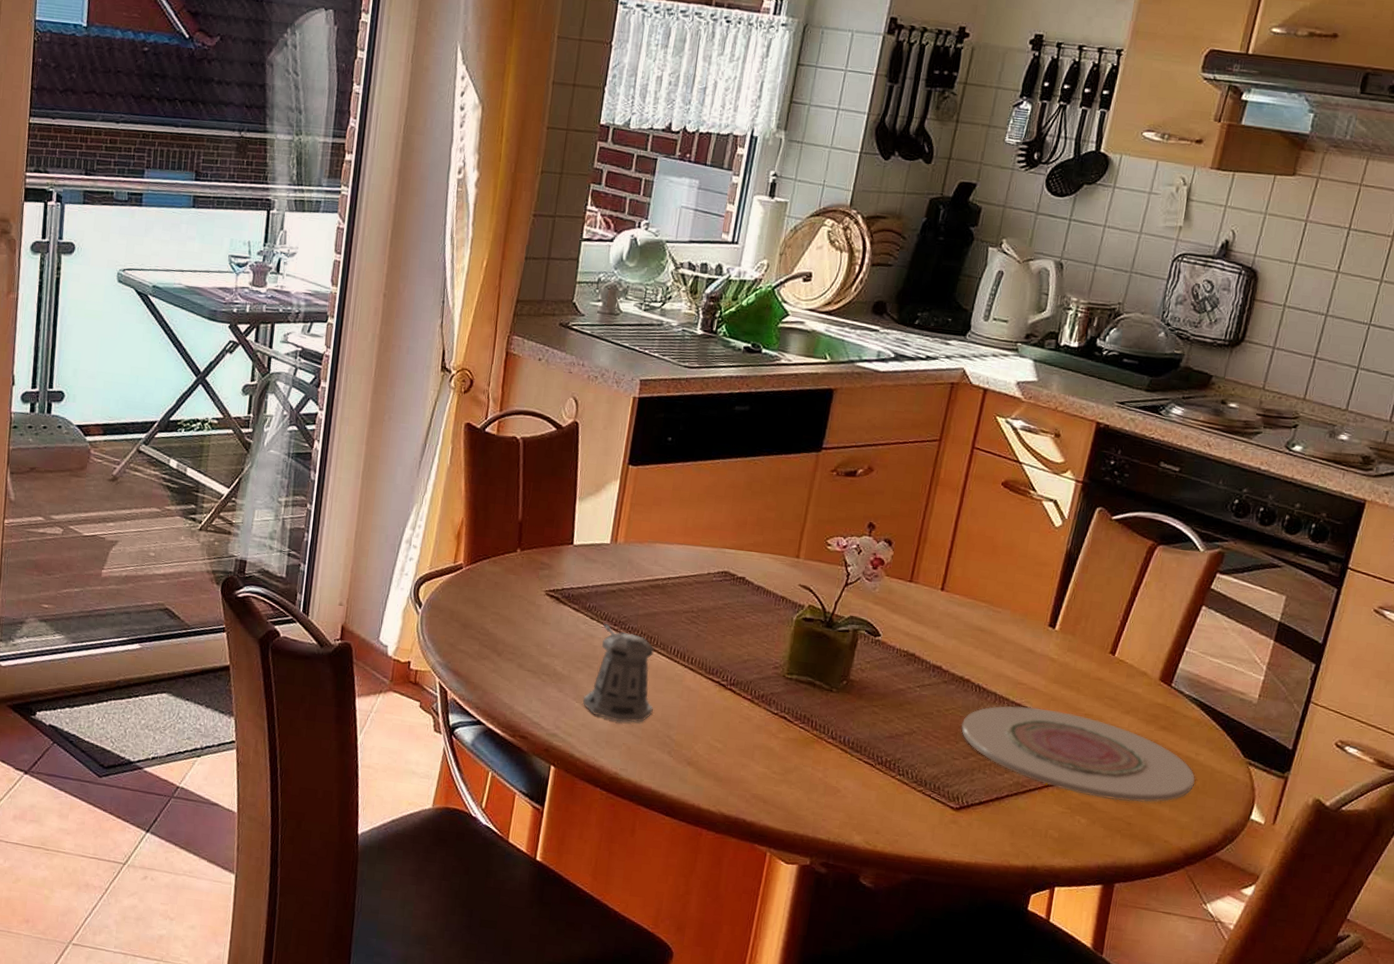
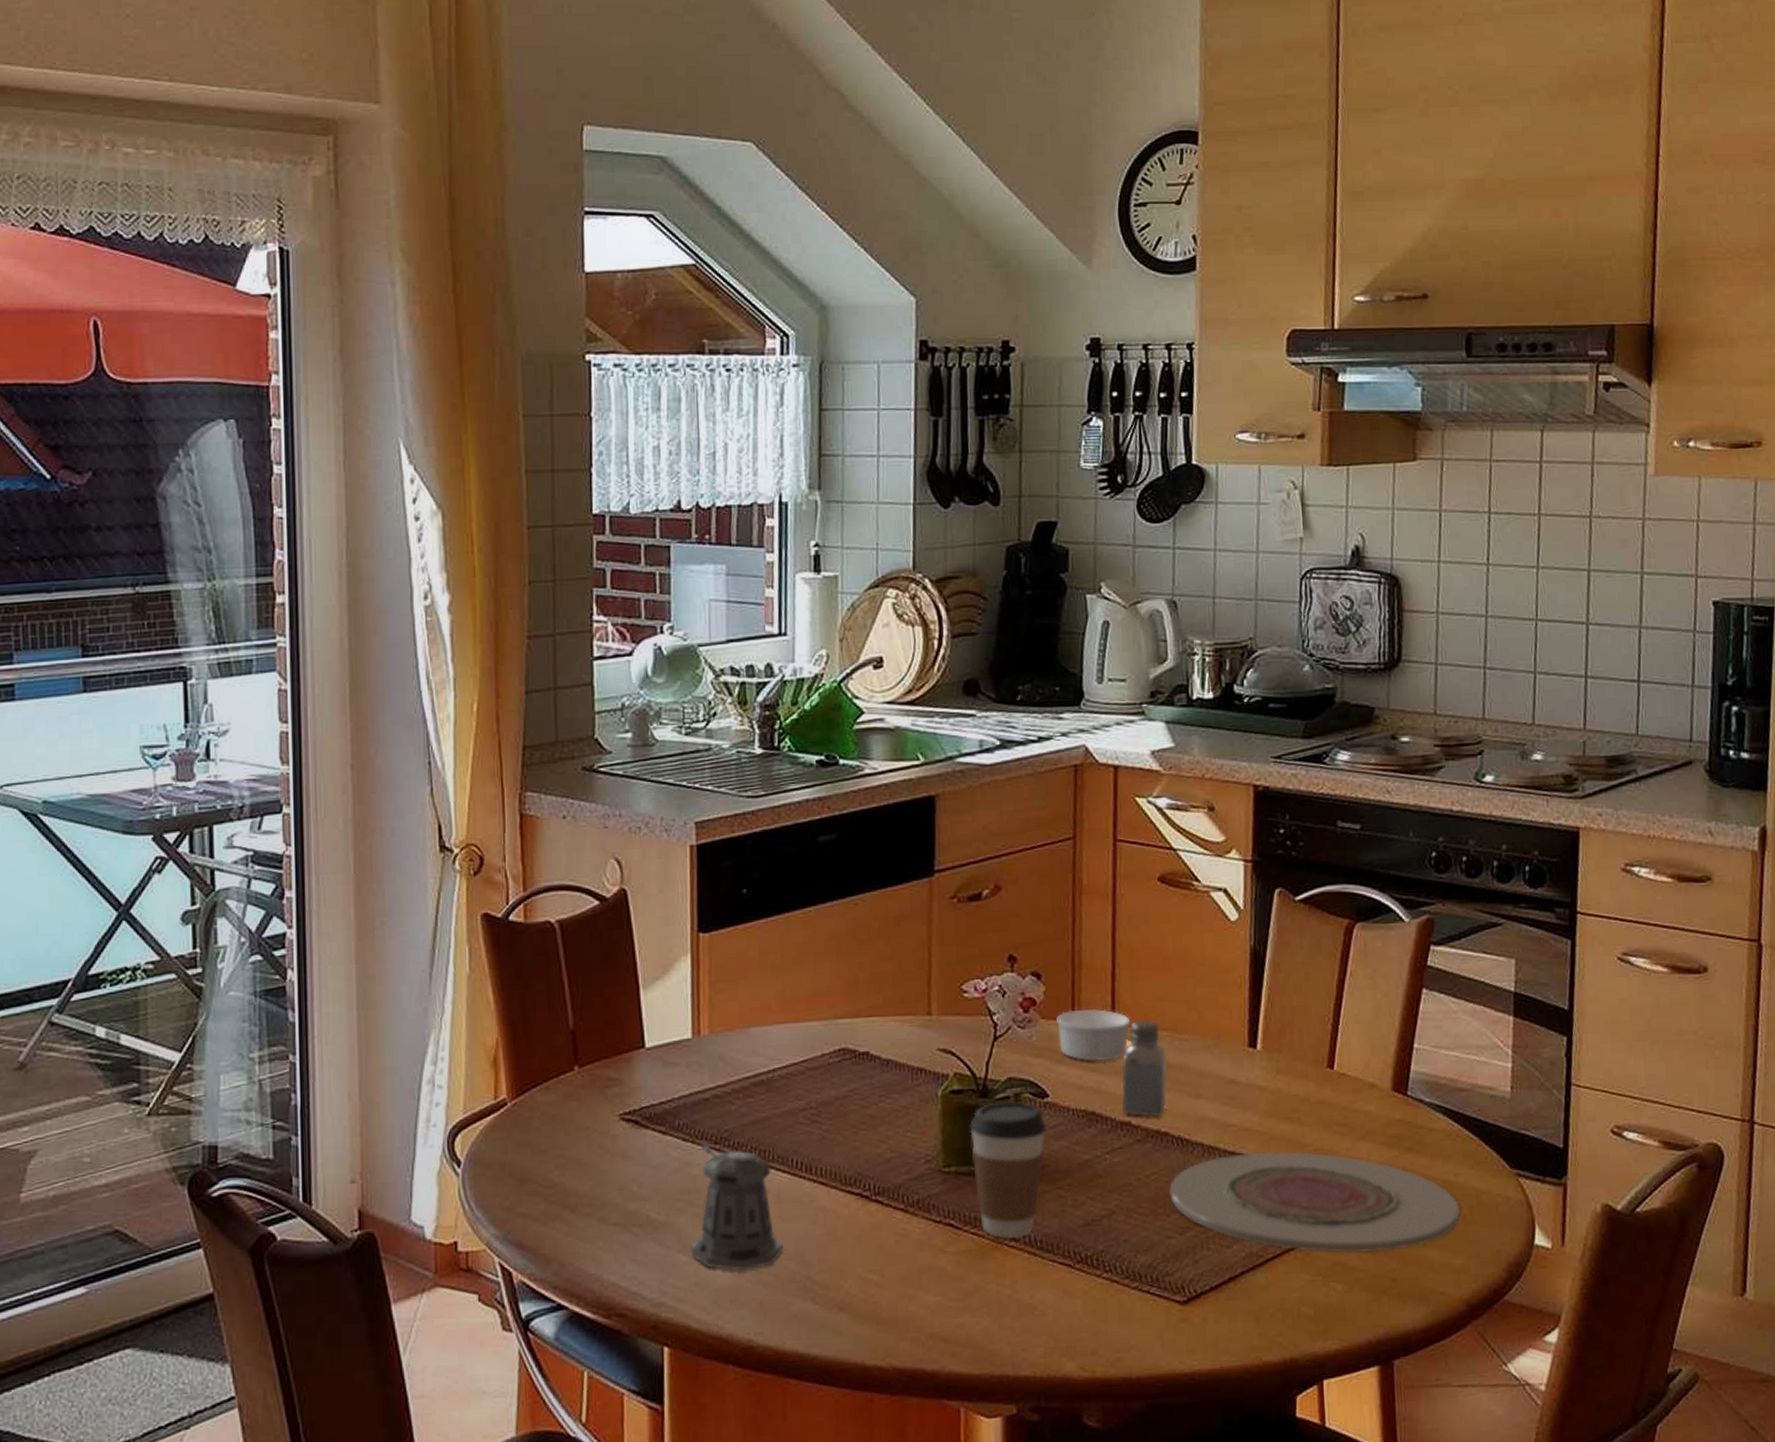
coffee cup: none [808,633,874,738] -> present [969,1101,1046,1240]
ramekin: none [896,573,958,618] -> present [1056,1009,1131,1062]
saltshaker: none [937,590,981,667] -> present [1121,1020,1167,1117]

